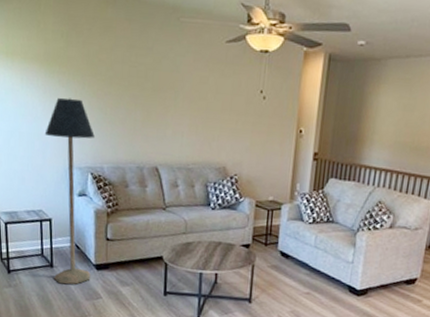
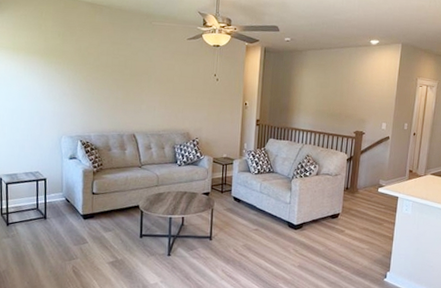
floor lamp: present [44,97,95,285] -> none [42,82,84,233]

